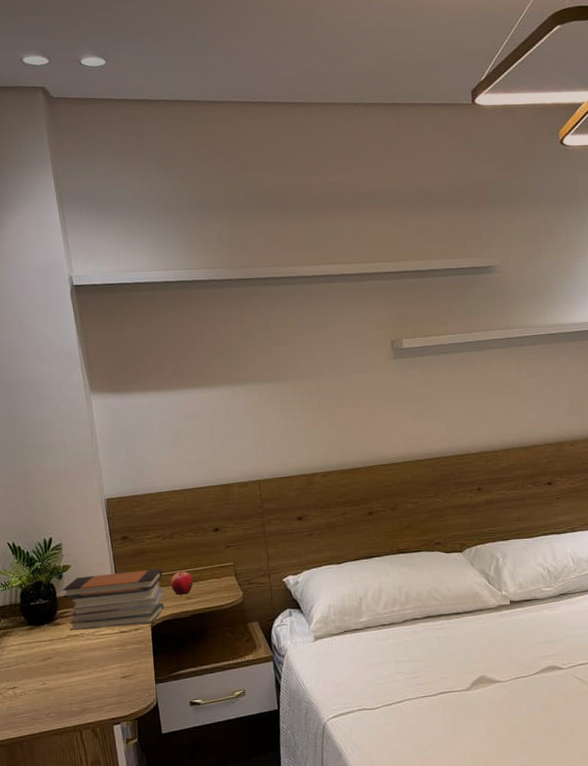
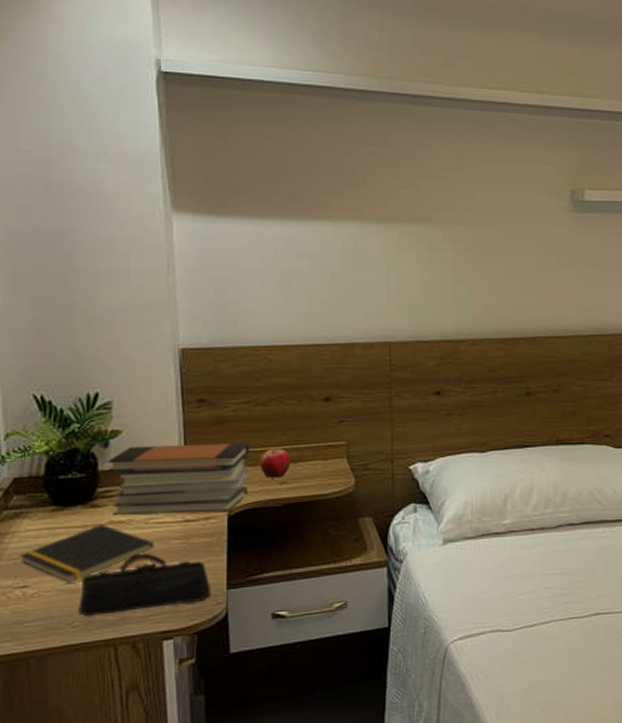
notepad: none [9,637,101,684] -> present [19,523,155,583]
pencil case: none [52,658,145,709] -> present [78,553,212,617]

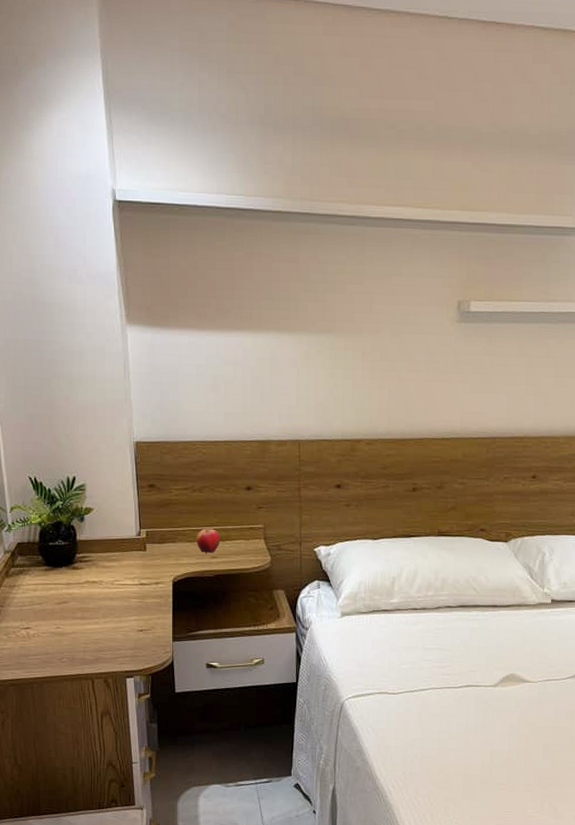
notepad: present [19,523,155,583] -> none [23,582,119,628]
pencil case: present [78,553,212,617] -> none [66,608,161,655]
book stack: present [107,442,249,515] -> none [83,521,188,579]

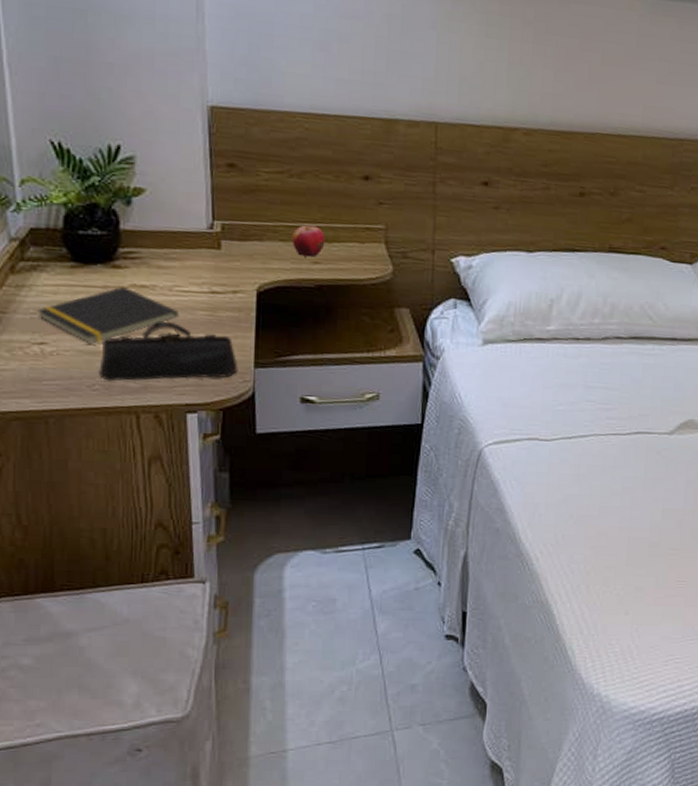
notepad: none [23,582,119,628] -> present [36,286,180,344]
pencil case: none [66,608,161,655] -> present [99,321,238,382]

